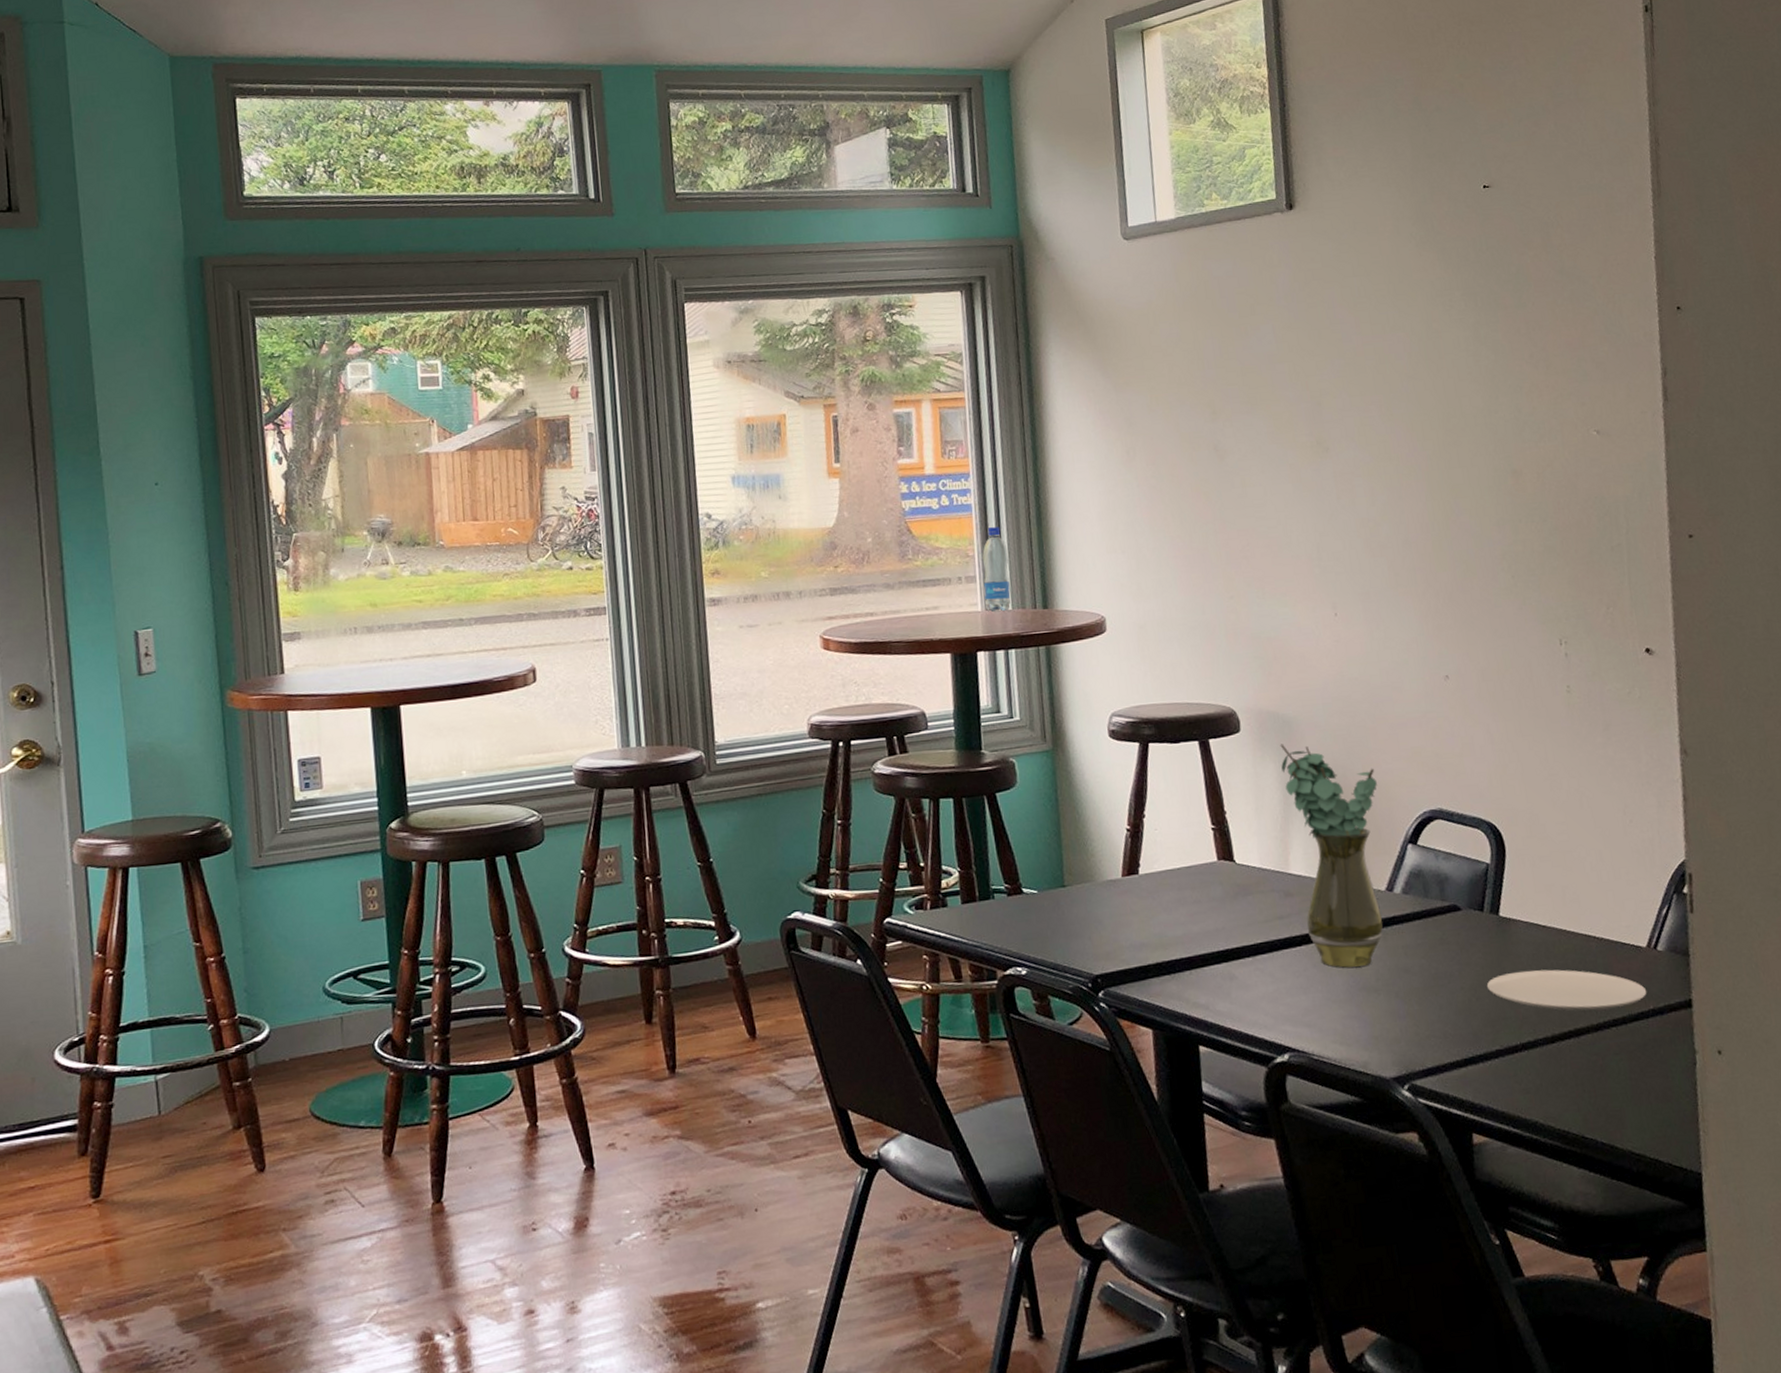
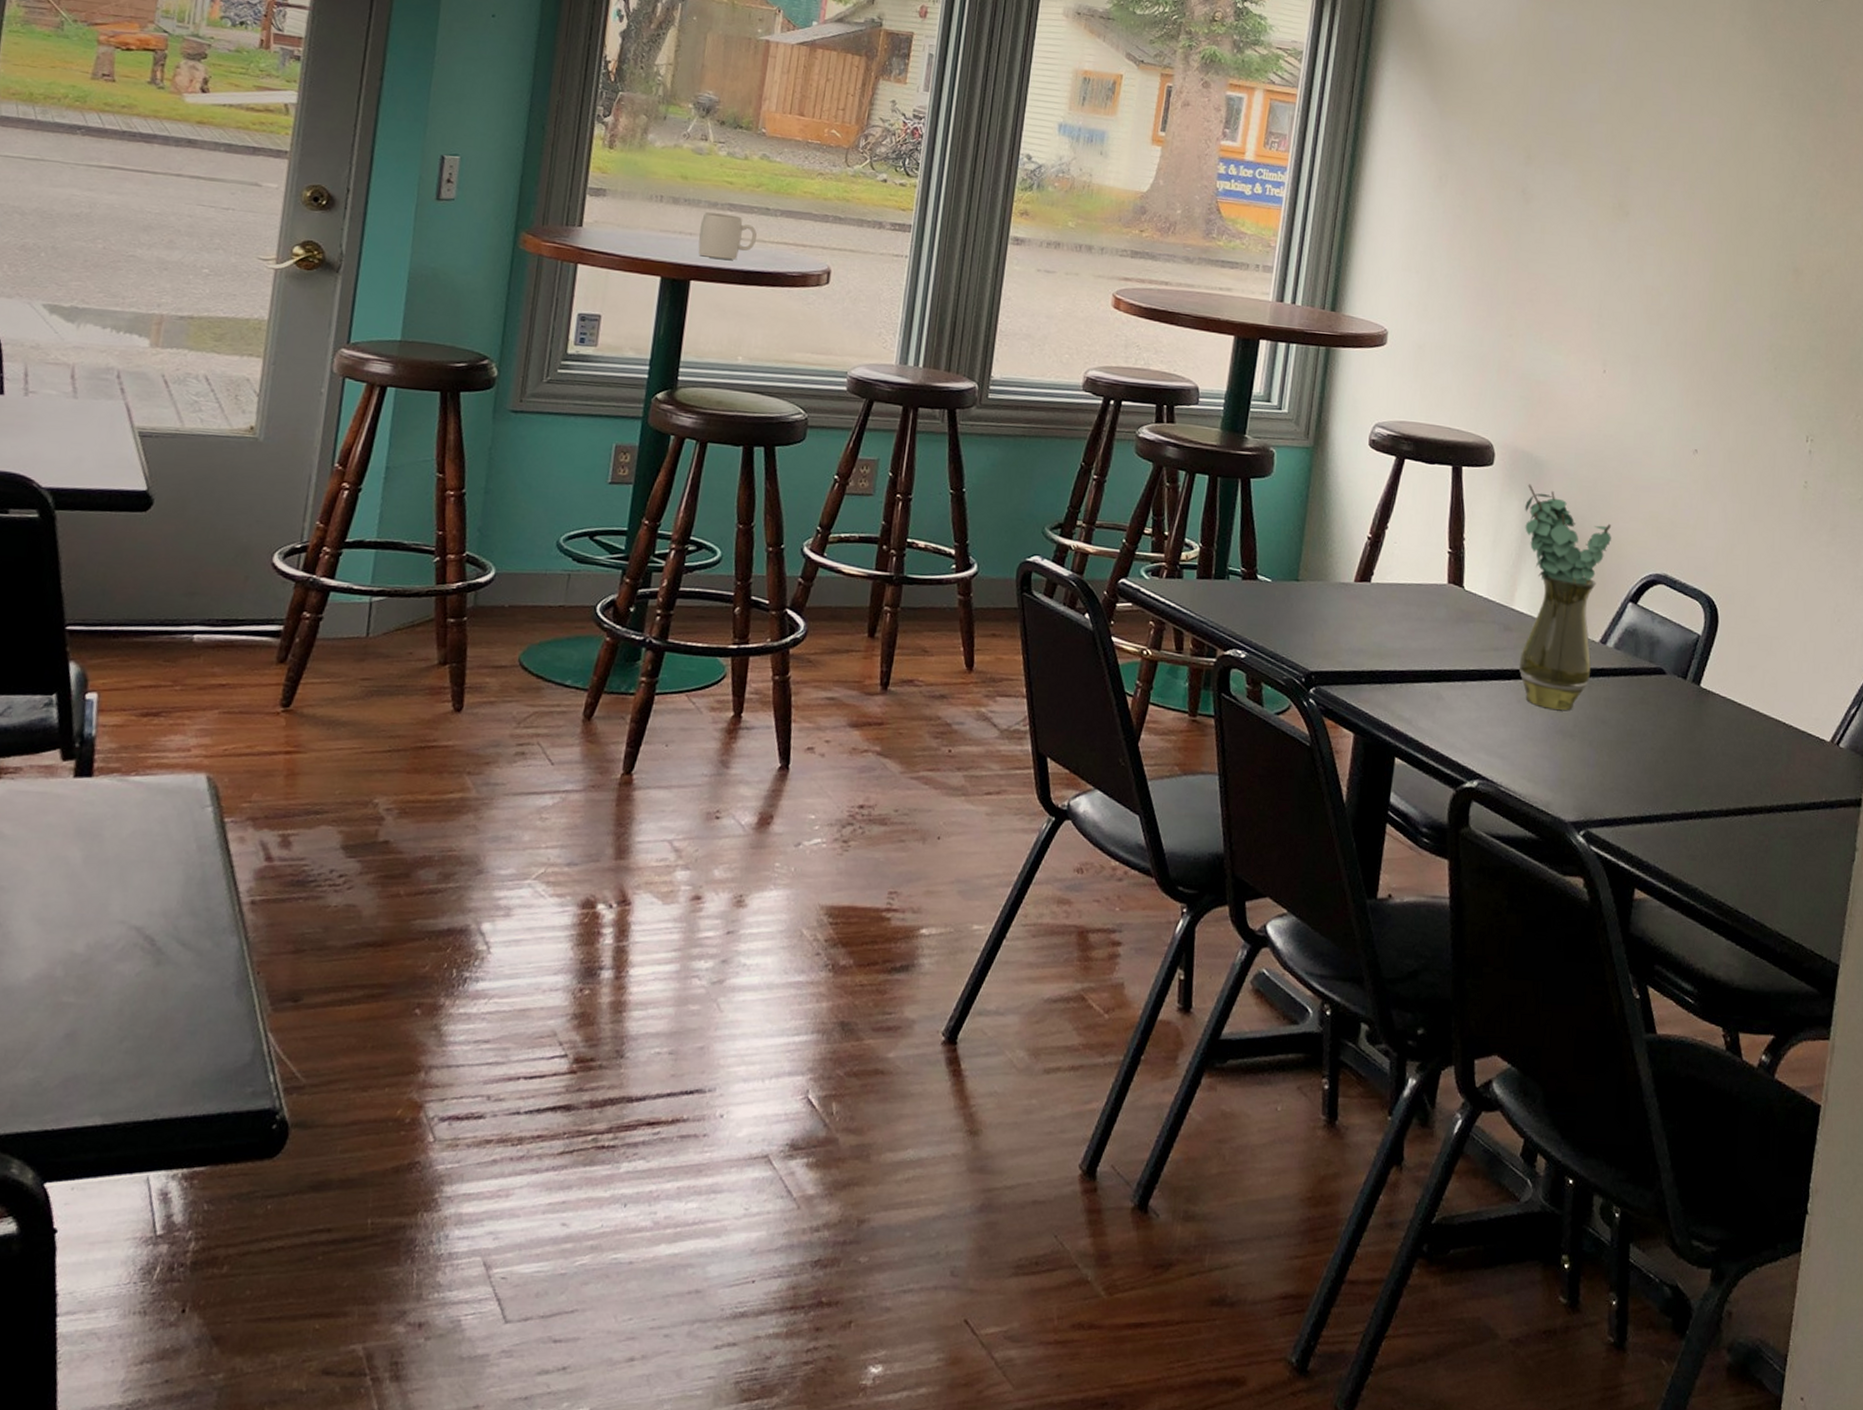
mug: none [398,632,456,680] -> present [698,212,757,260]
bottle: present [982,527,1011,613] -> none [1276,223,1309,307]
plate: present [1486,969,1647,1011] -> none [1675,742,1823,794]

